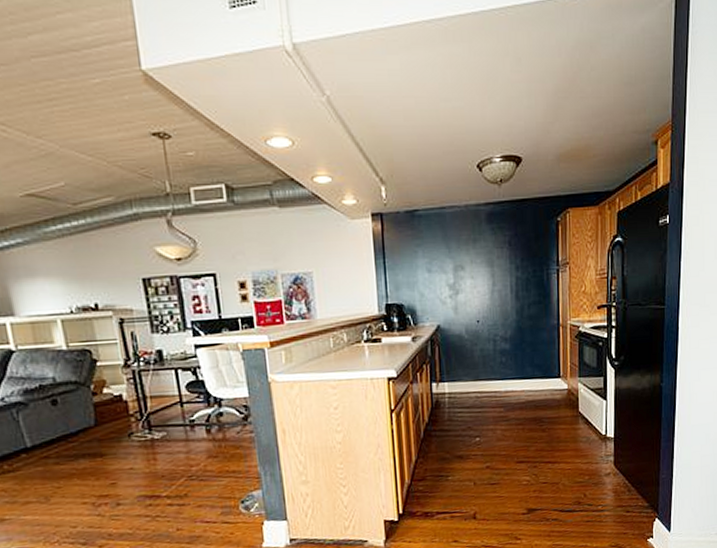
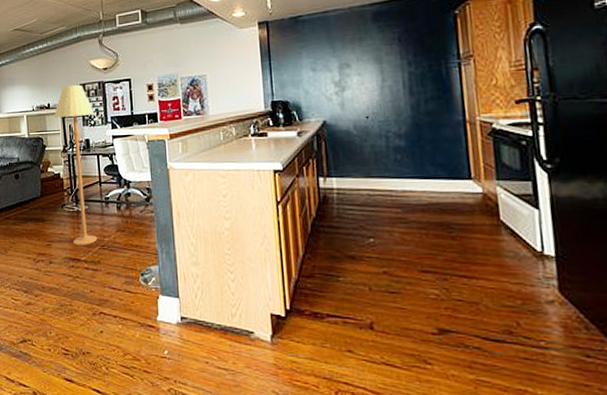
floor lamp: none [107,279,183,480] -> present [55,84,98,245]

